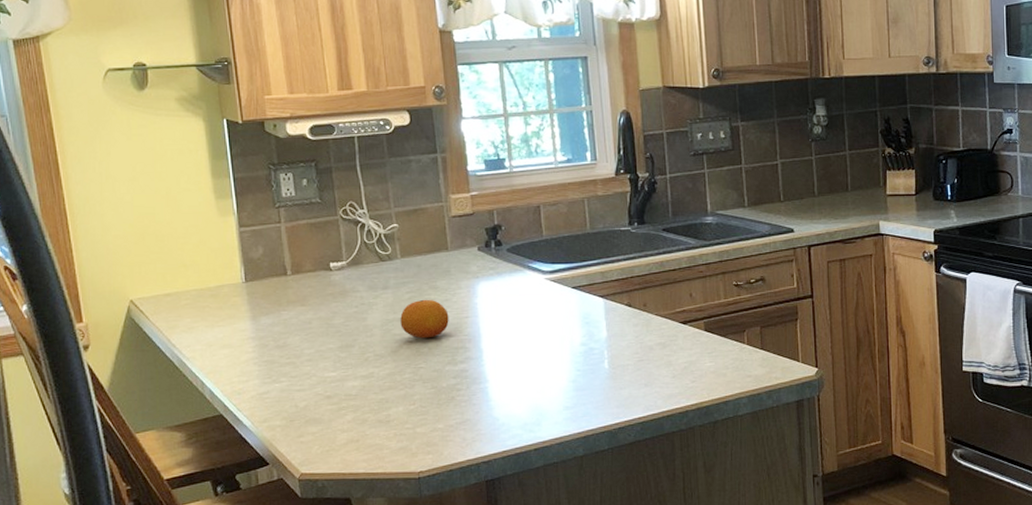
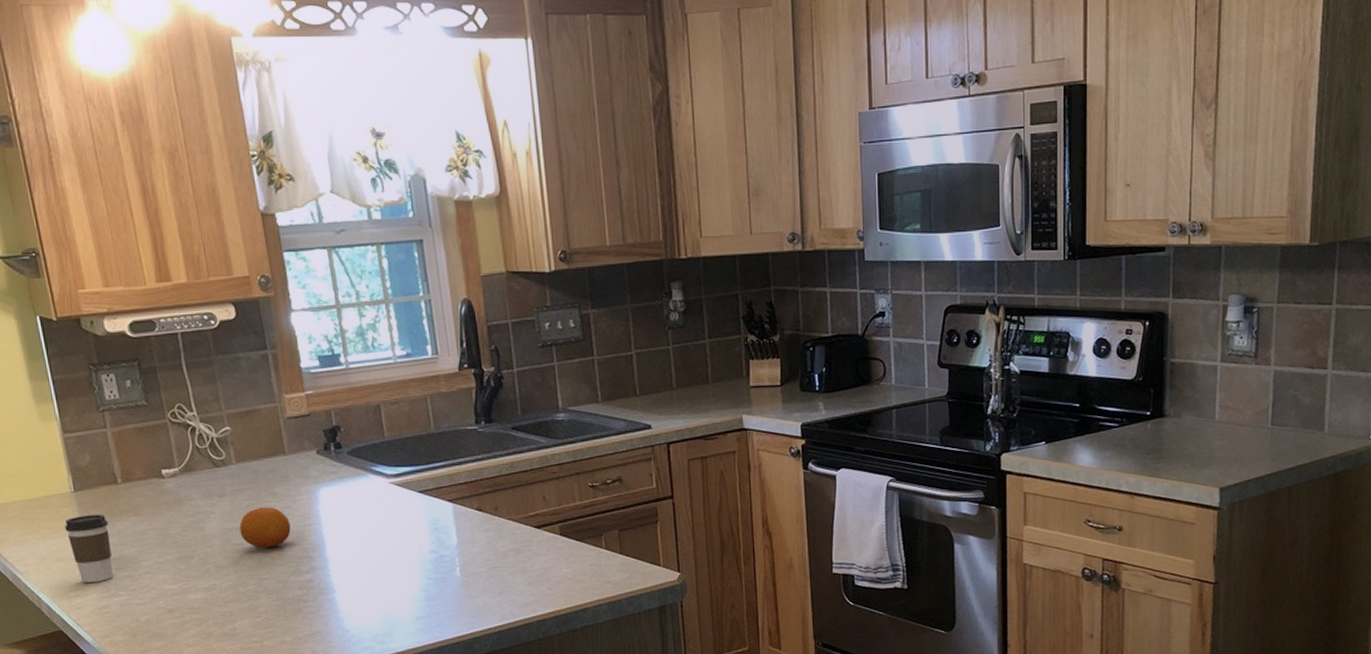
coffee cup: none [233,303,276,369] -> present [65,514,113,582]

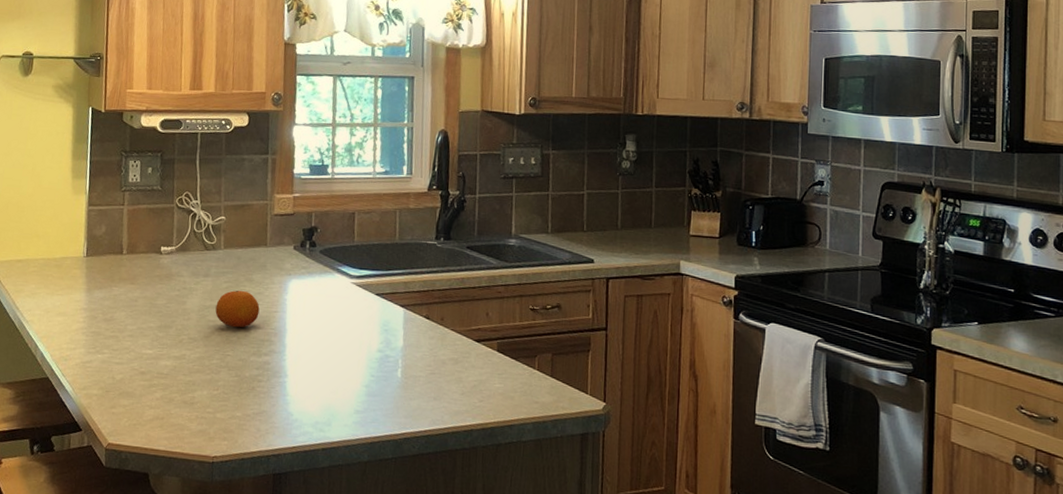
coffee cup: present [65,514,113,582] -> none [71,278,108,339]

